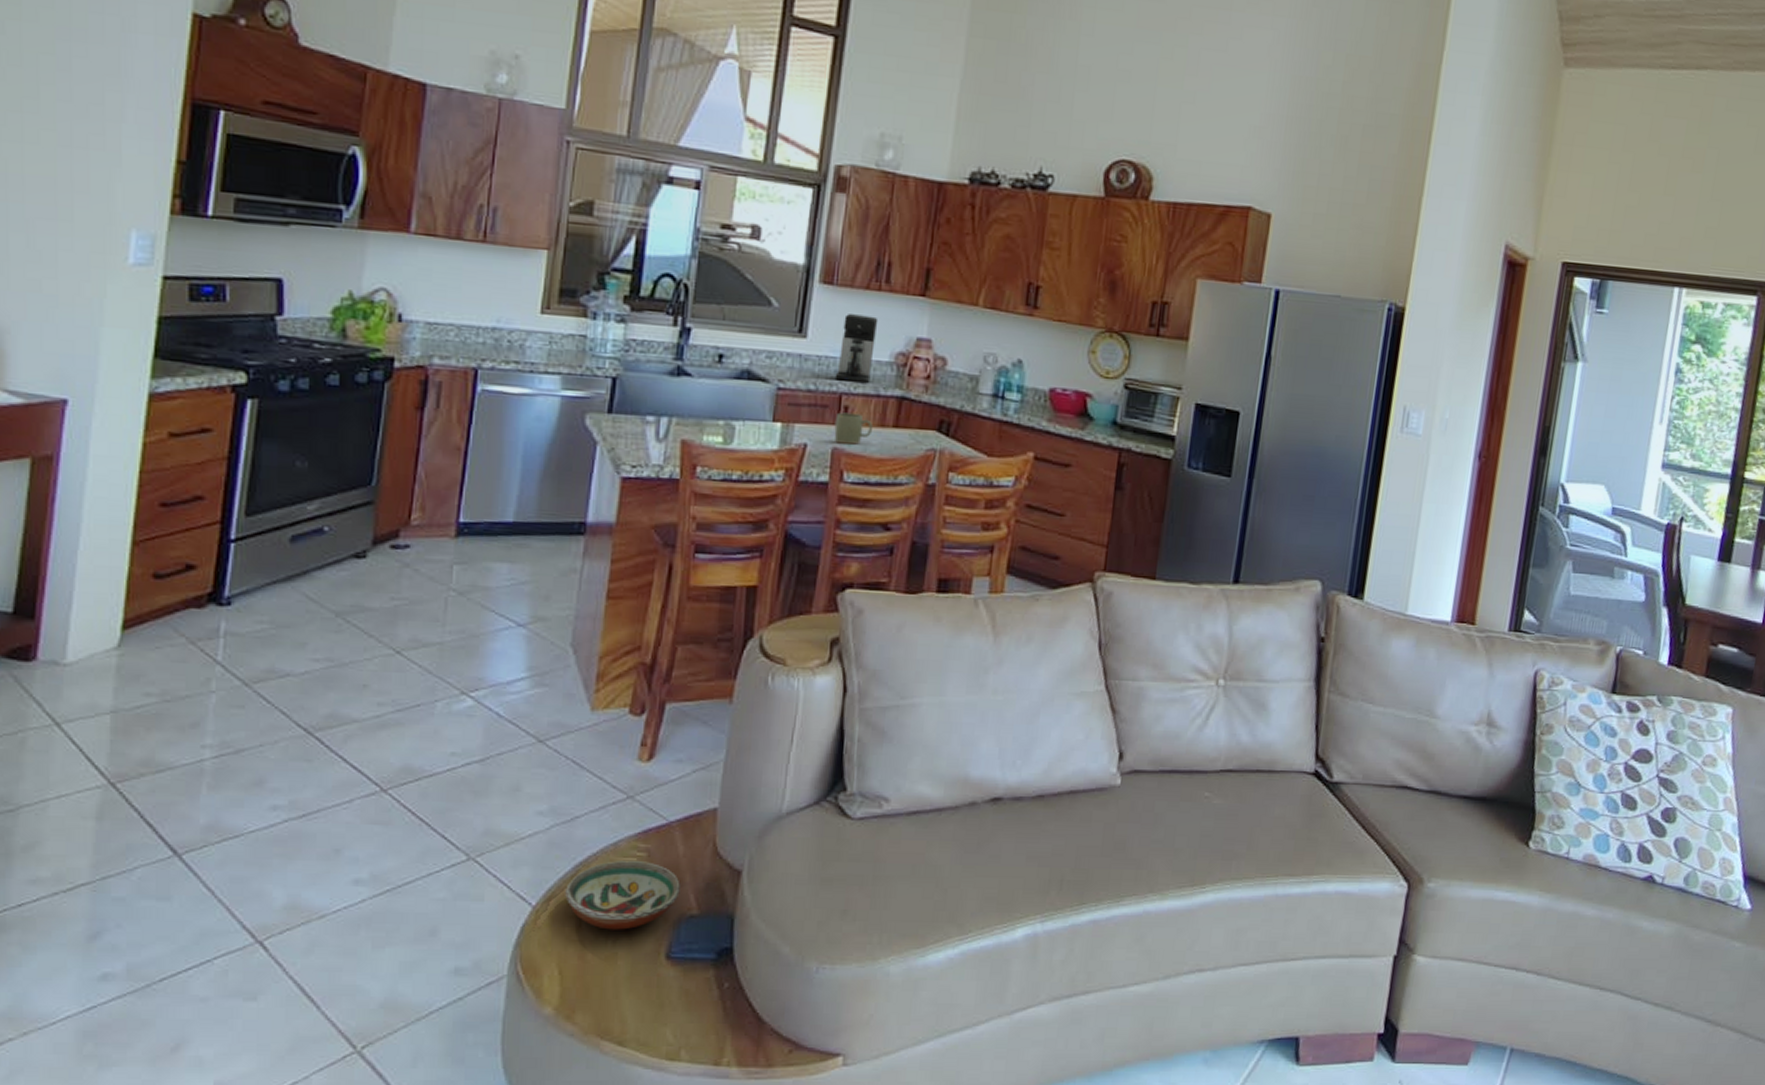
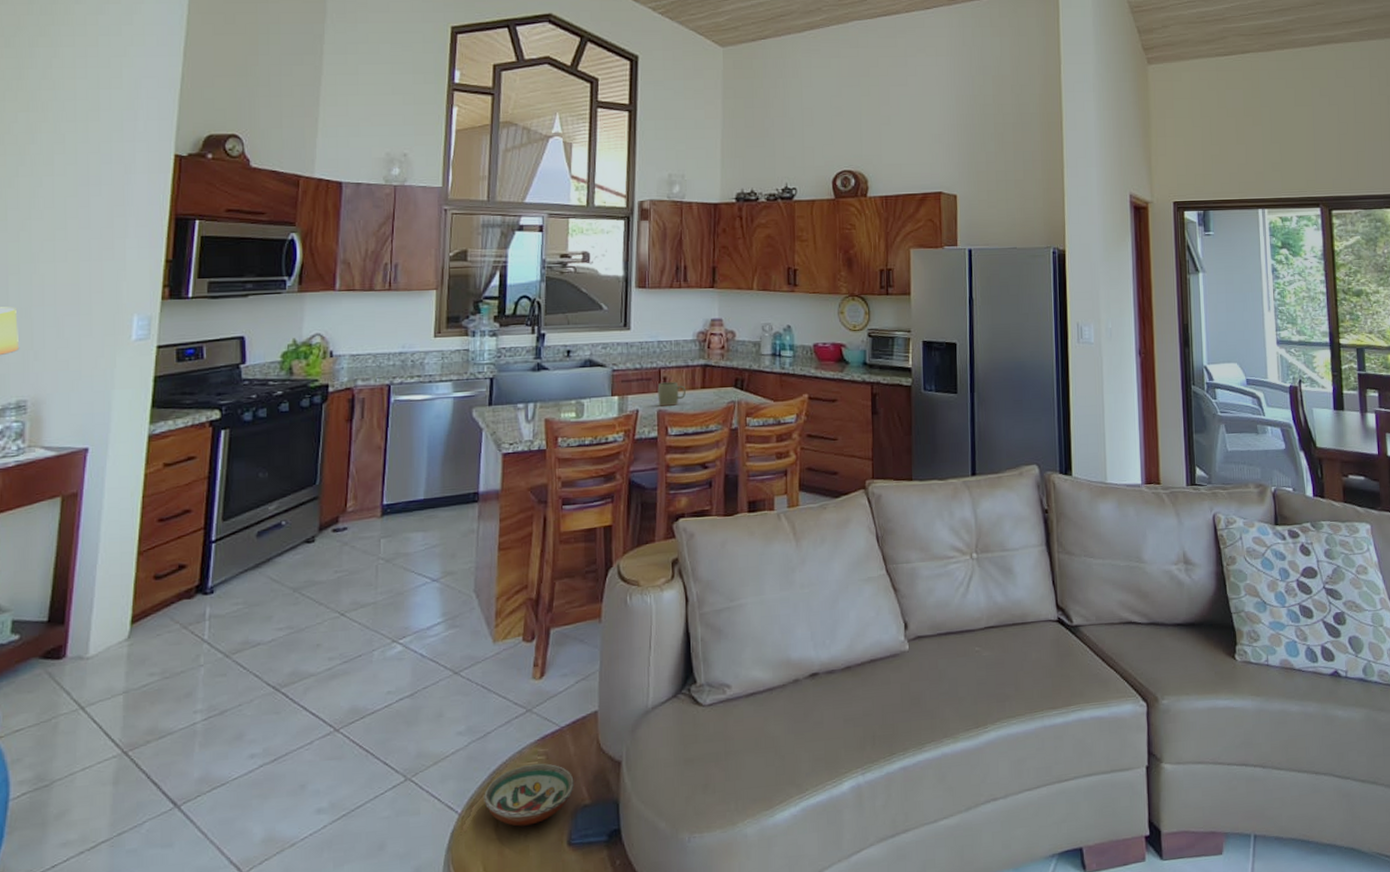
coffee maker: present [834,314,879,384] -> none [654,307,682,360]

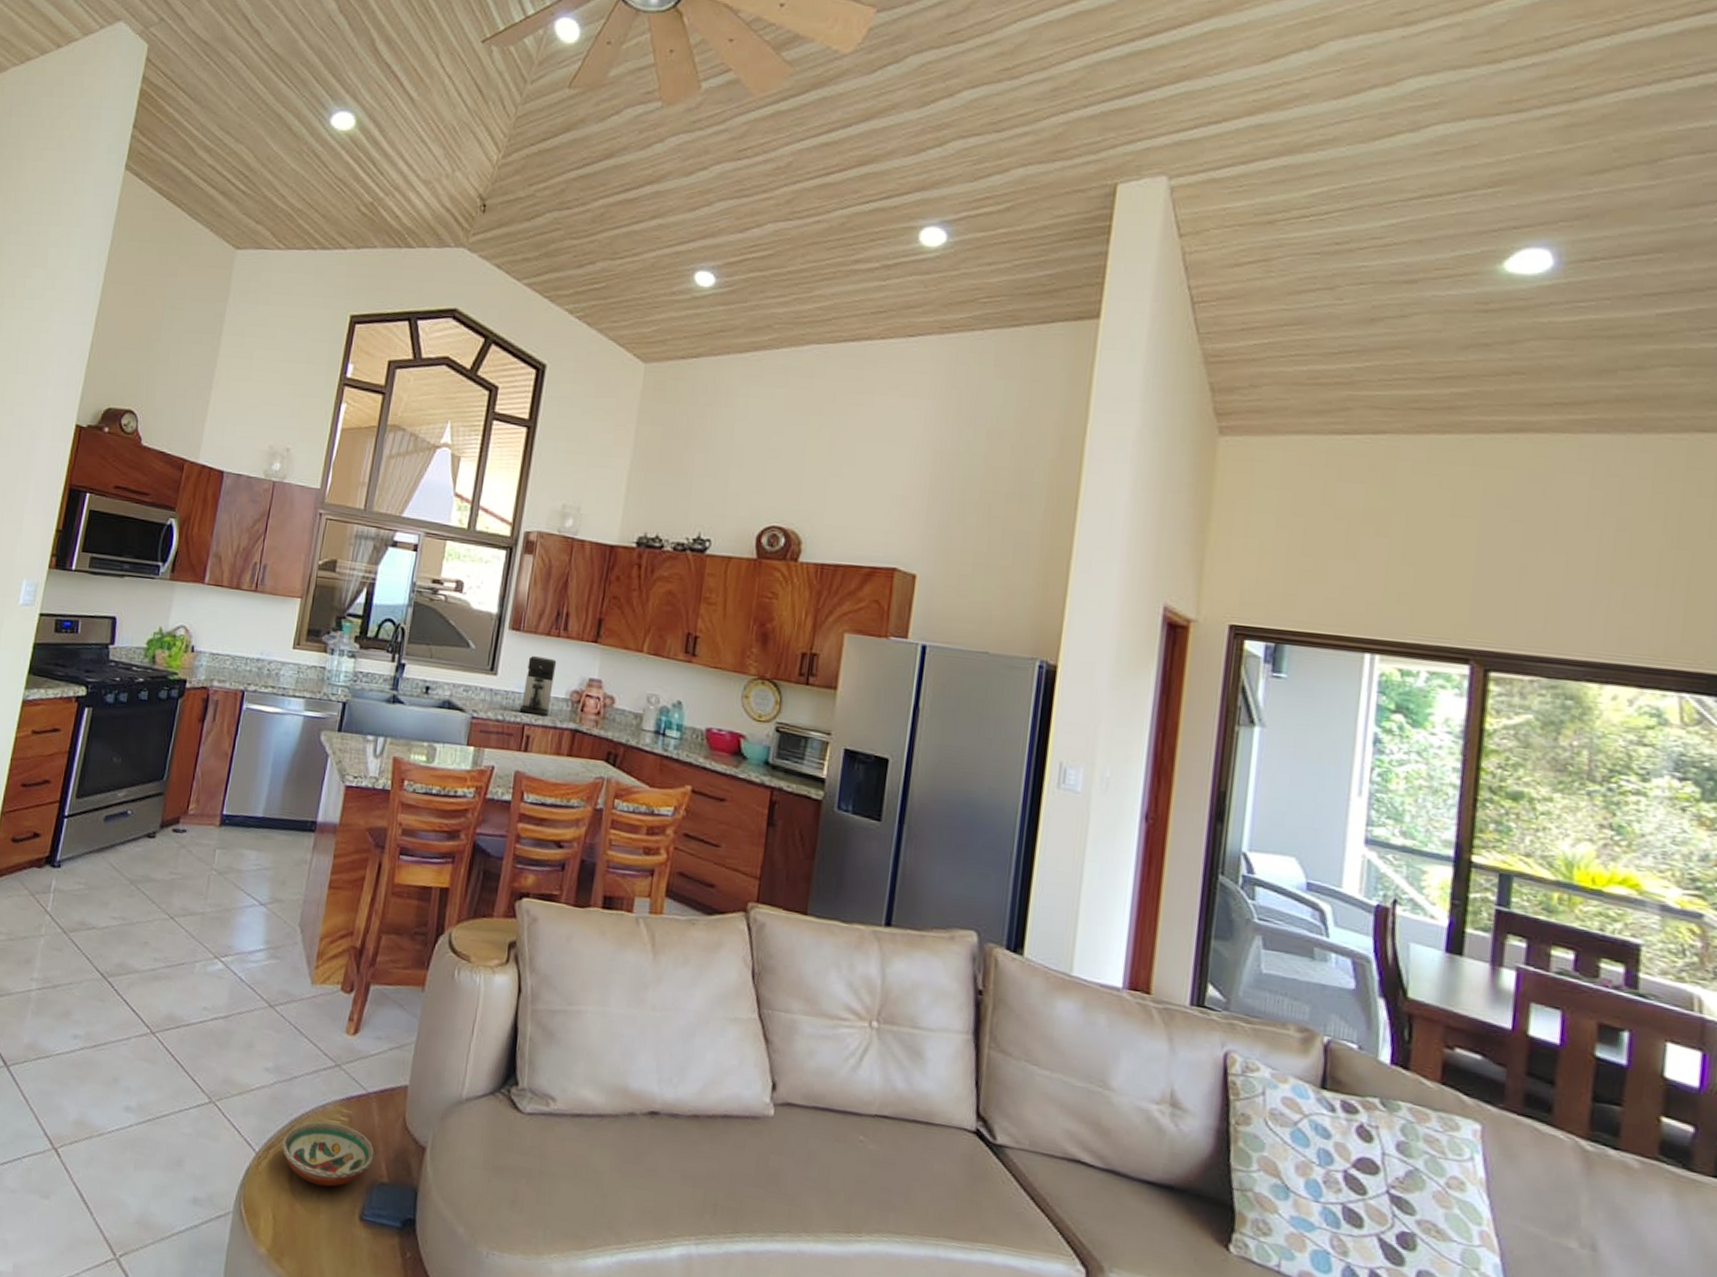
coffee maker: none [654,307,682,360] -> present [519,656,557,717]
mug: present [657,381,687,406] -> none [517,740,551,770]

